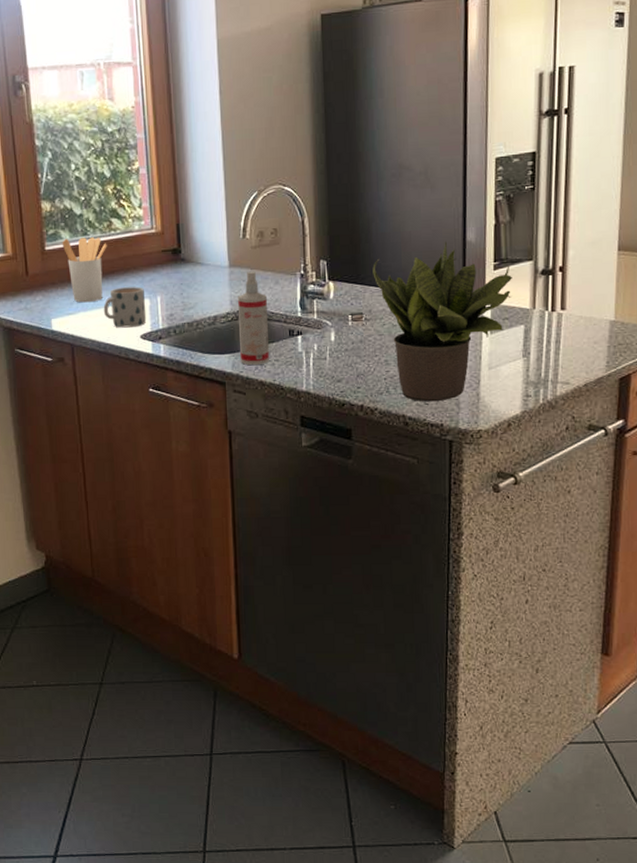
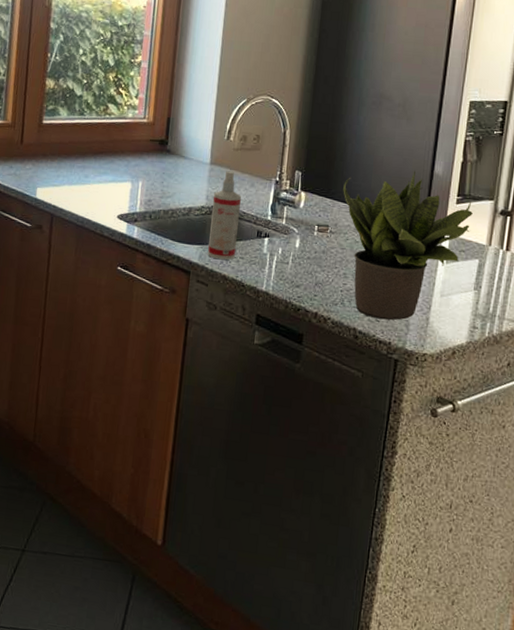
utensil holder: present [62,237,107,303] -> none [59,116,101,178]
mug: present [103,287,147,328] -> none [86,168,128,207]

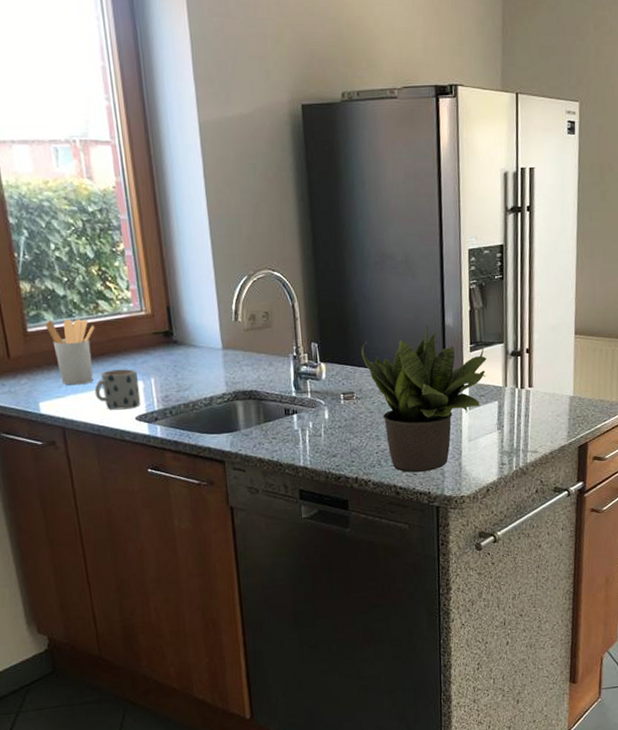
utensil holder: none [59,116,101,178] -> present [45,319,95,386]
mug: none [86,168,128,207] -> present [94,369,141,410]
spray bottle: present [208,171,241,260] -> none [232,353,267,444]

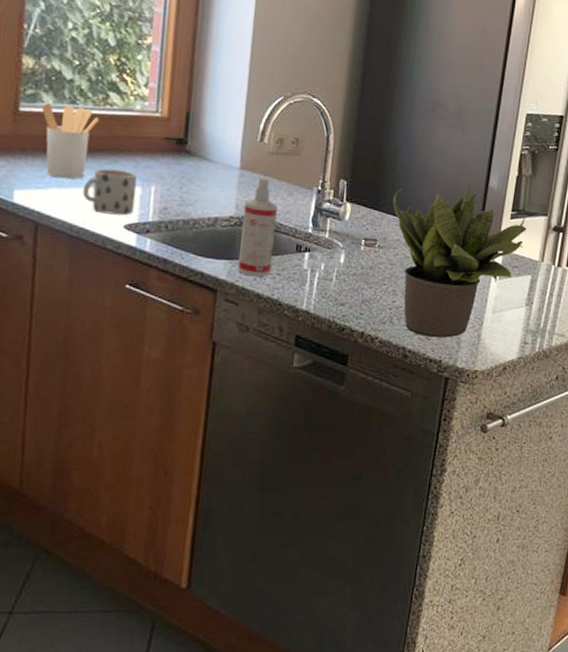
spray bottle: none [232,353,267,444] -> present [238,177,277,277]

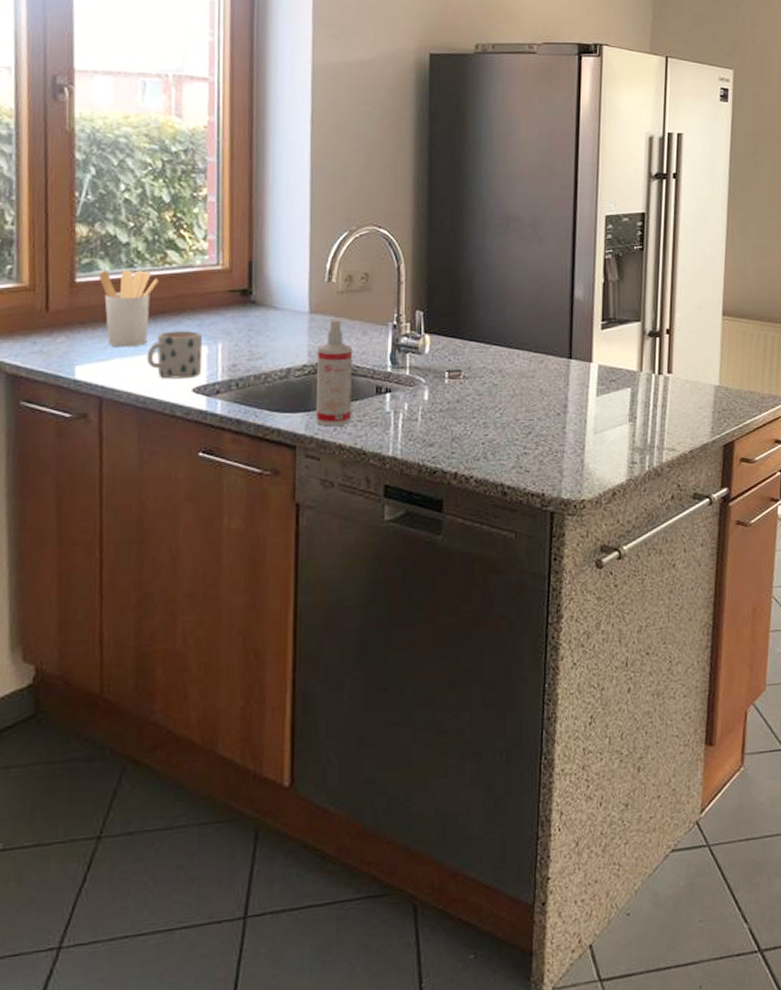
potted plant: present [393,184,526,338] -> none [474,298,620,469]

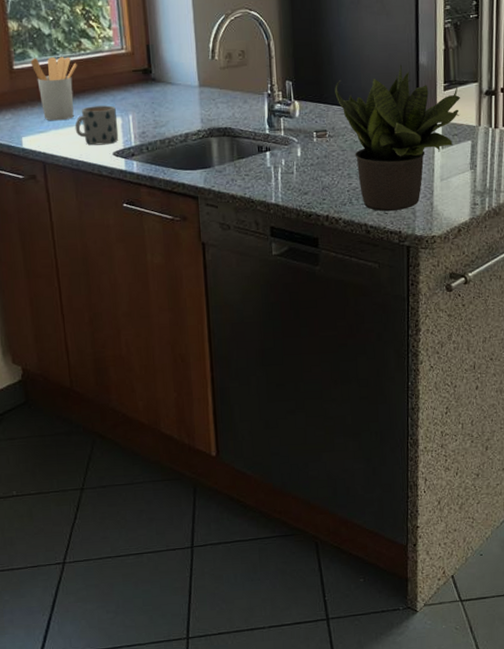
spray bottle: present [316,319,352,427] -> none [207,90,240,180]
potted plant: none [474,298,620,469] -> present [335,65,460,212]

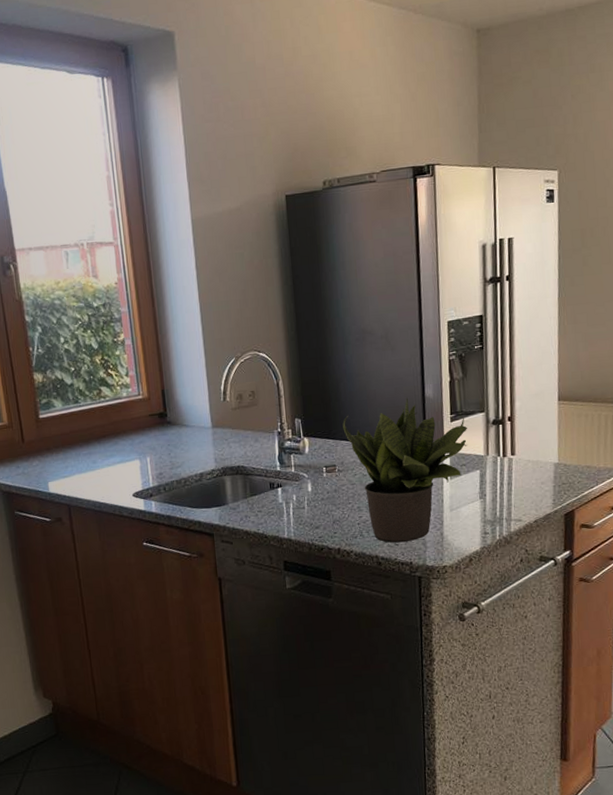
utensil holder: present [31,57,77,121] -> none [55,404,98,466]
mug: present [75,105,119,146] -> none [96,449,138,488]

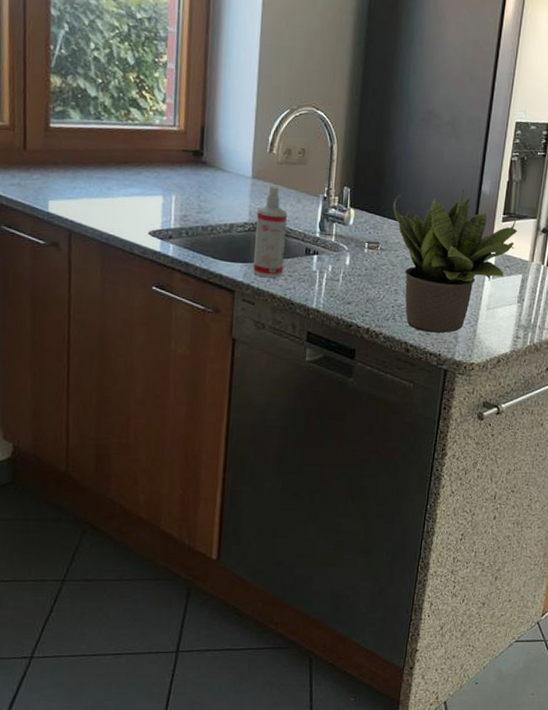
spray bottle: none [221,430,253,517] -> present [253,185,287,278]

